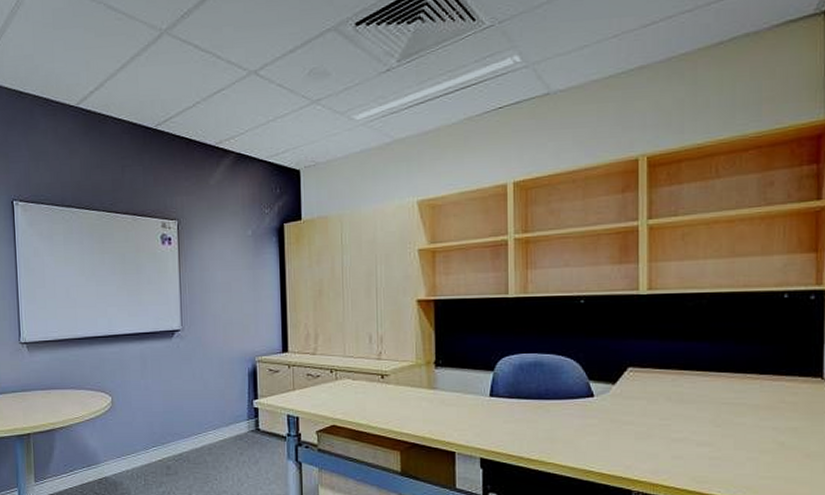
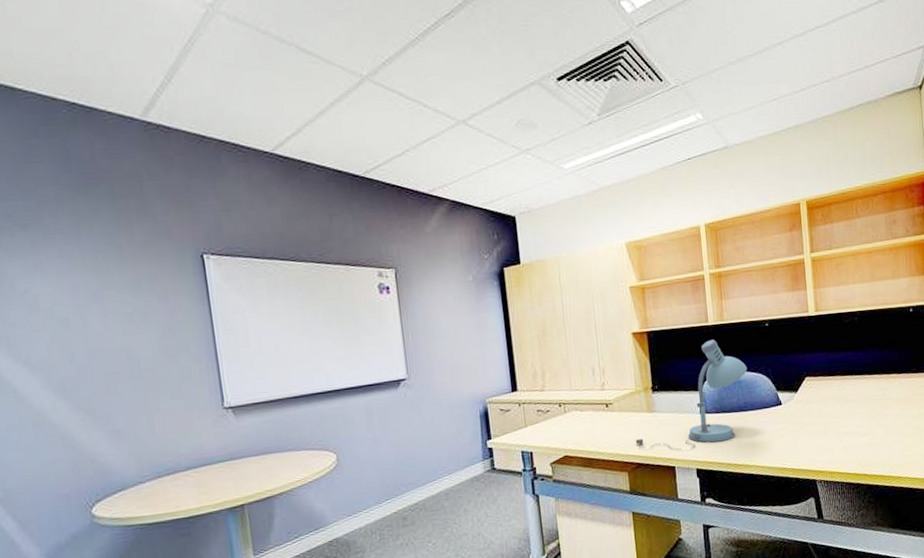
desk lamp: none [411,314,552,435] -> present [635,339,747,451]

